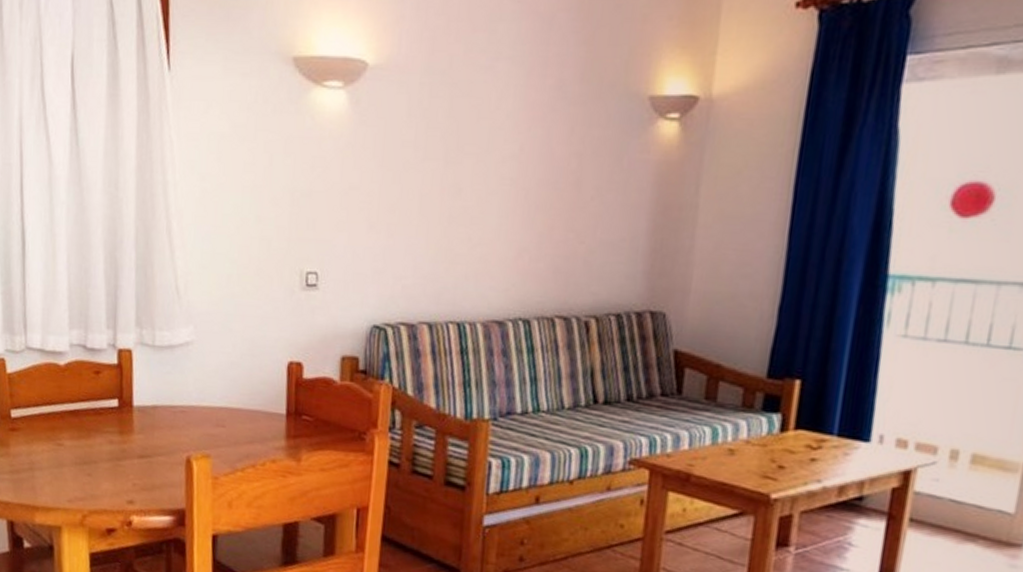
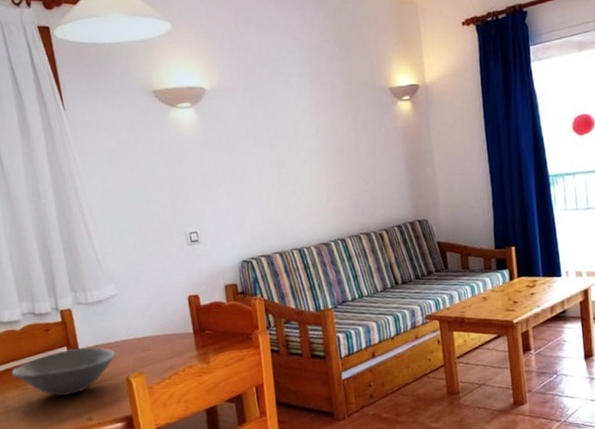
bowl: none [45,403,178,465] -> present [12,347,115,397]

